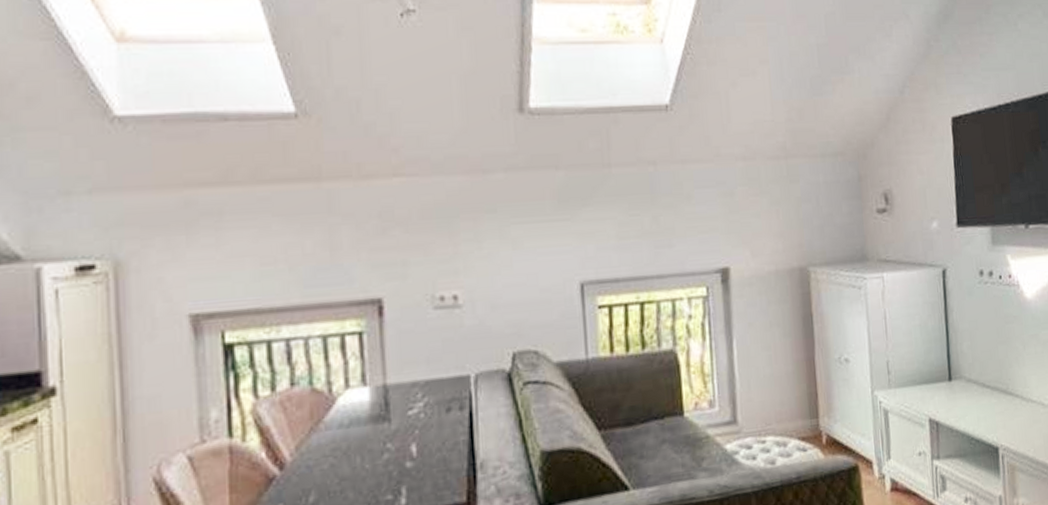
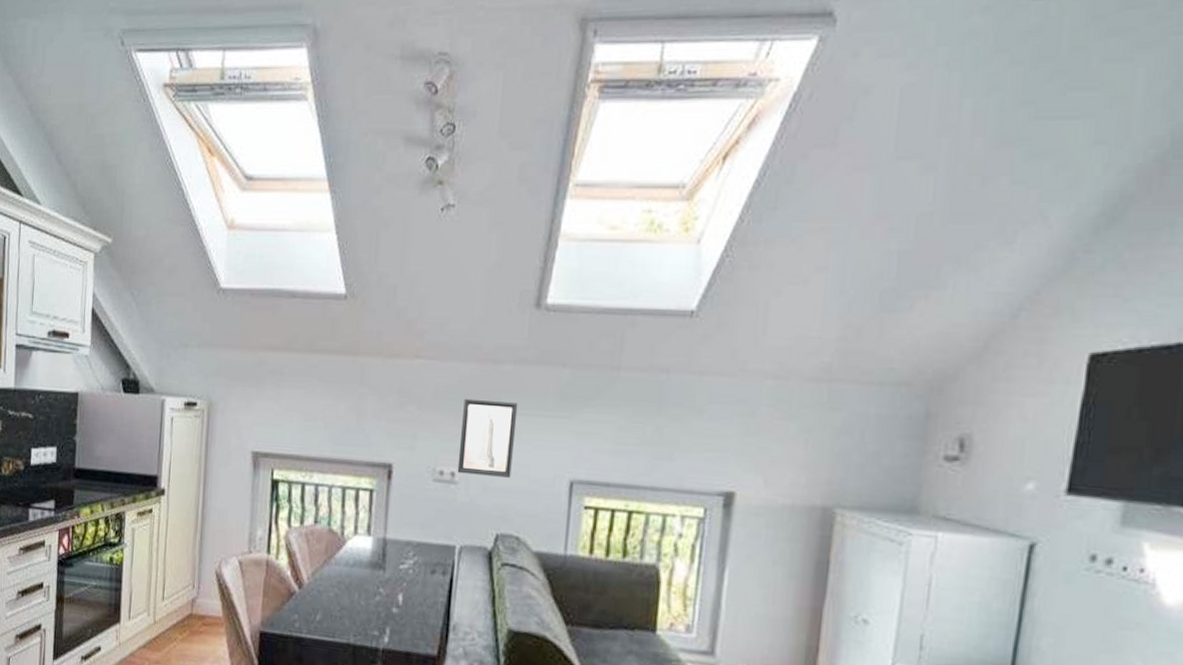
wall art: none [456,211,519,296] -> present [457,398,518,478]

